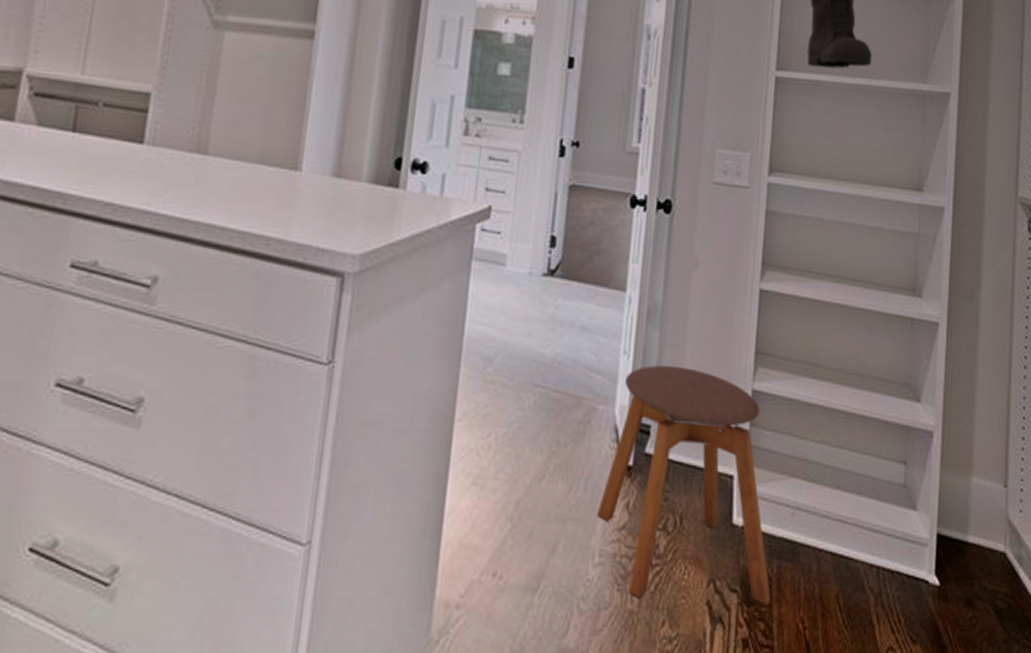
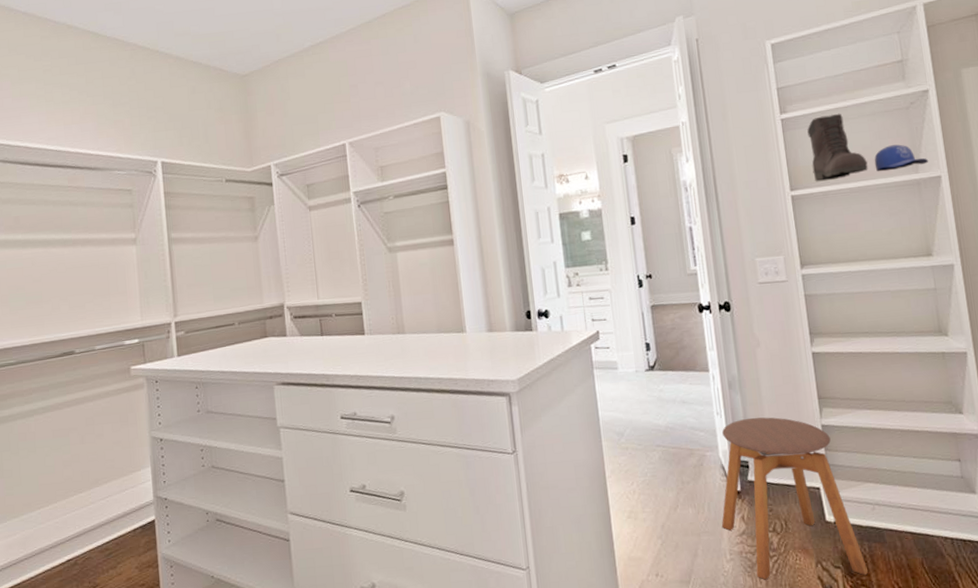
baseball cap: none [879,40,941,74] -> present [874,144,929,172]

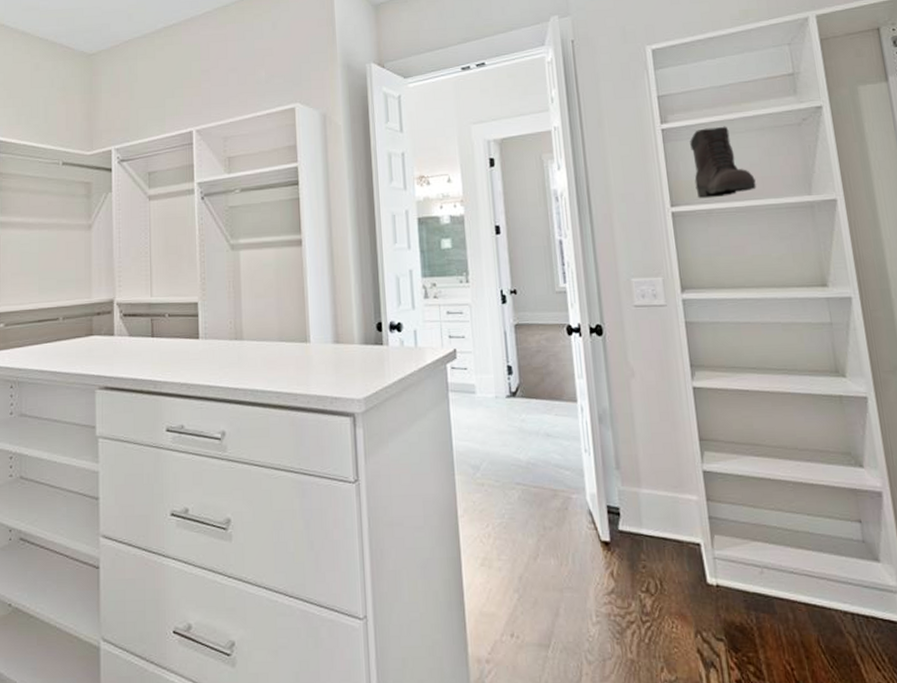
stool: present [721,417,869,580] -> none [587,457,756,652]
baseball cap: present [874,144,929,172] -> none [762,163,823,192]

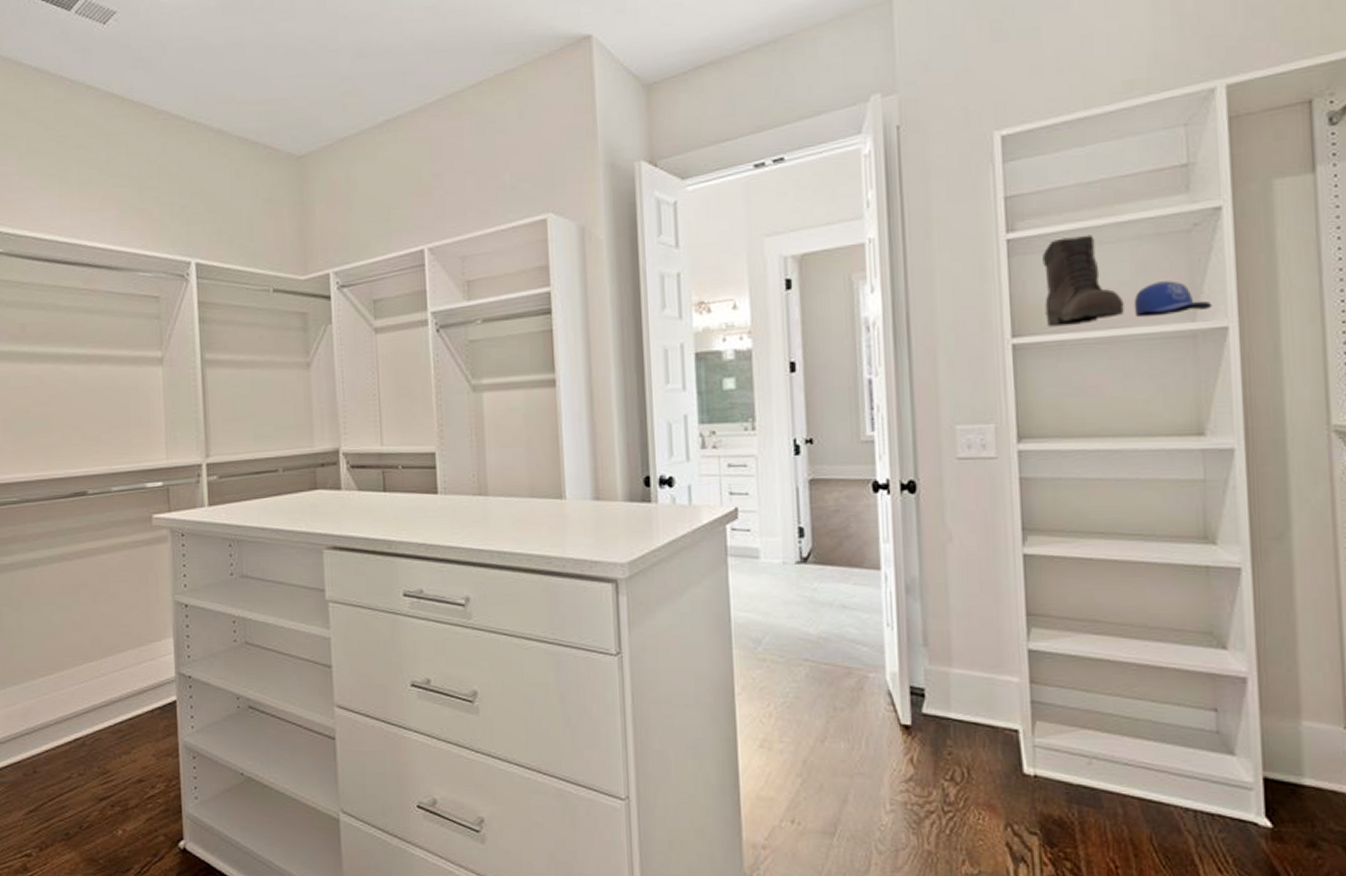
baseball cap: none [762,163,823,192] -> present [1133,281,1213,318]

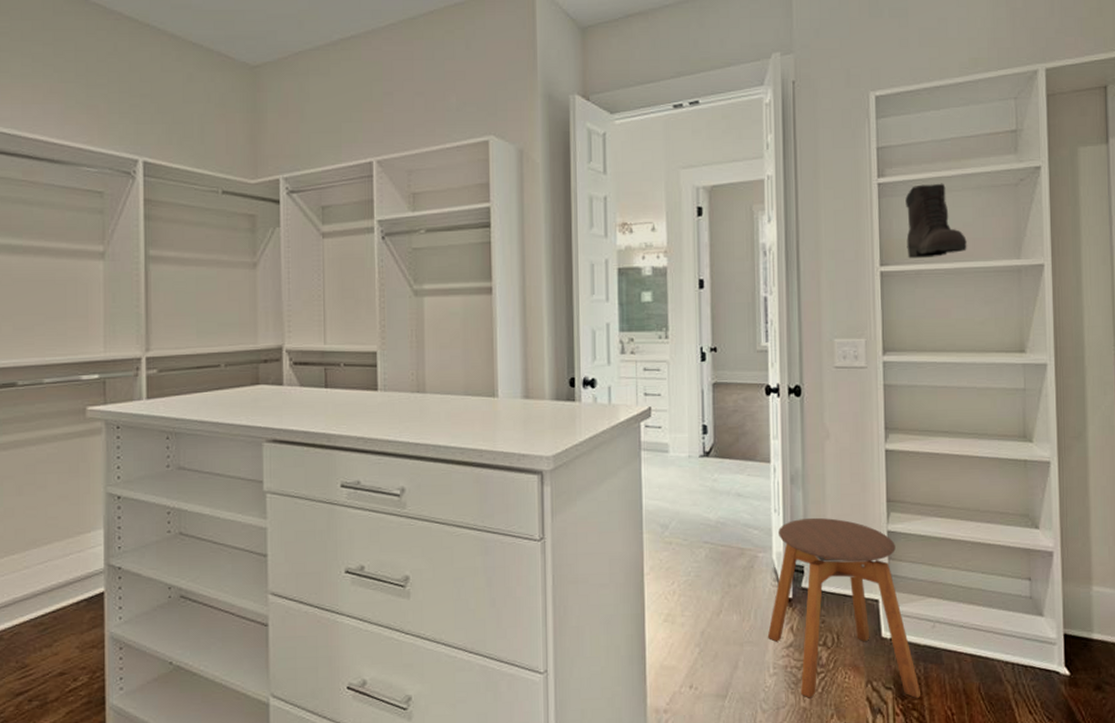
stool: none [882,633,1076,847] -> present [767,517,922,699]
baseball cap: present [1133,281,1213,318] -> none [974,225,1033,254]

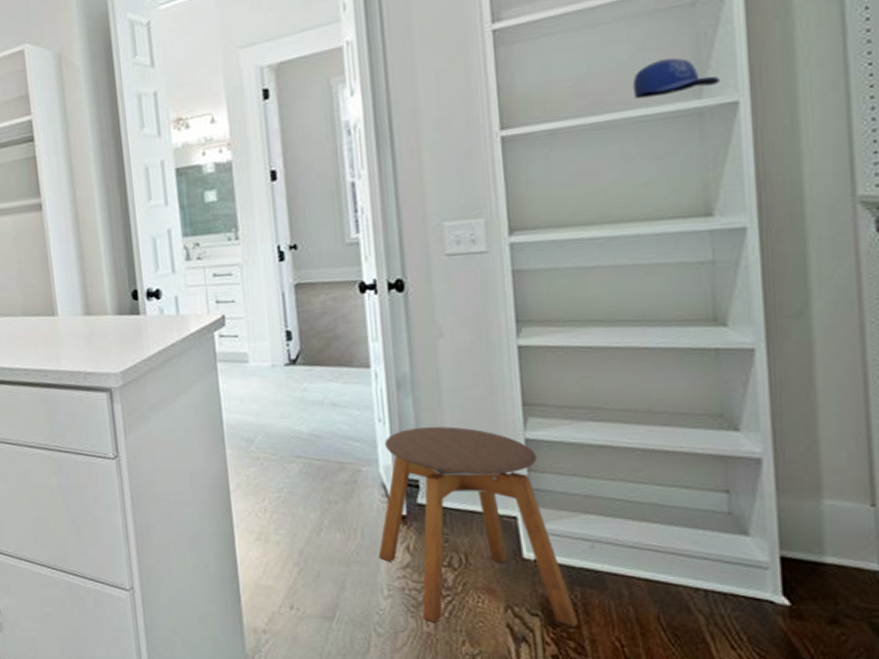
boot: present [905,183,967,259] -> none [531,17,622,117]
baseball cap: none [974,225,1033,254] -> present [632,57,721,100]

